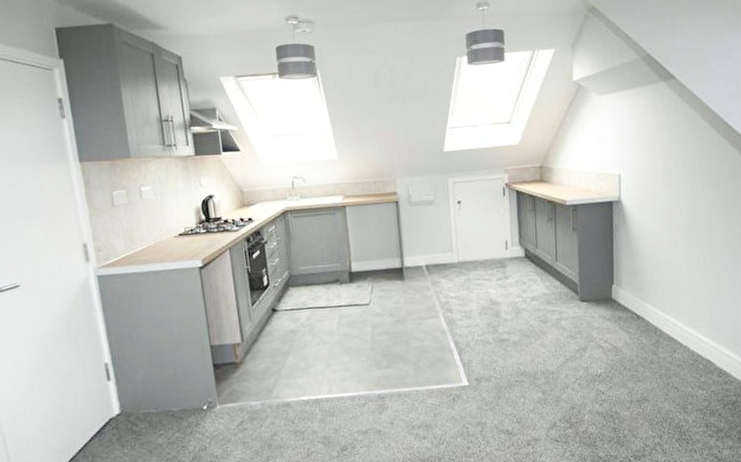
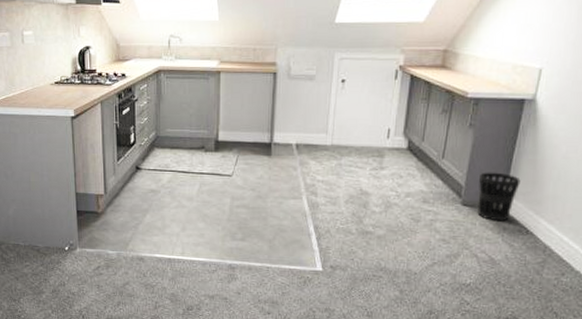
wastebasket: none [590,267,624,312] -> present [477,172,521,222]

